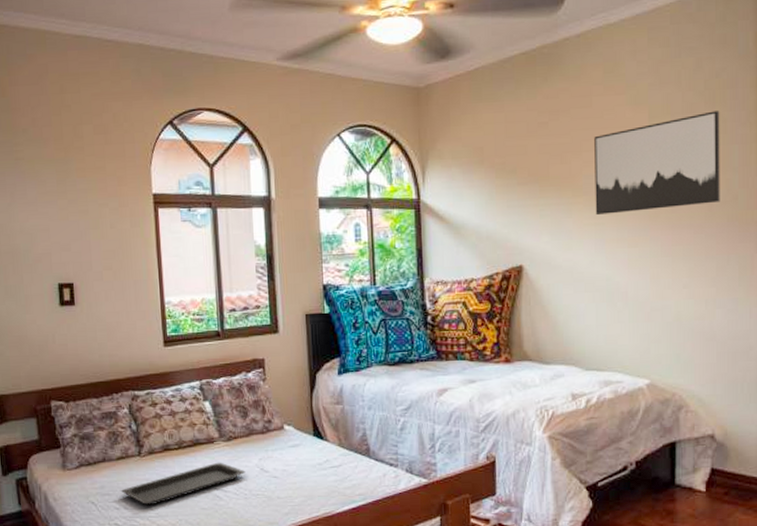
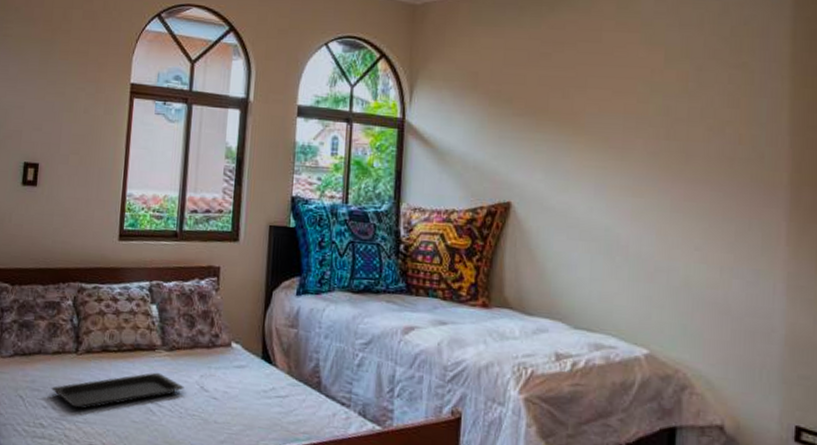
wall art: present [594,111,720,216] -> none [597,60,747,160]

